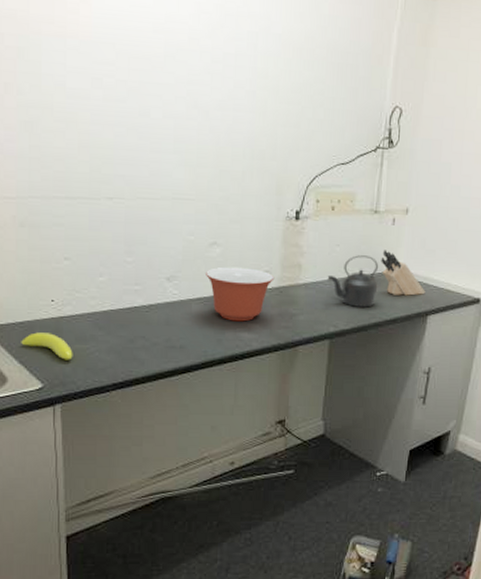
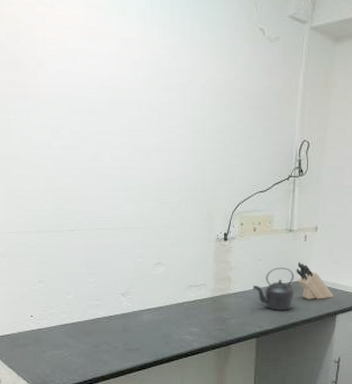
banana: present [21,332,73,360] -> none [9,342,51,364]
mixing bowl: present [206,266,275,322] -> none [153,282,209,327]

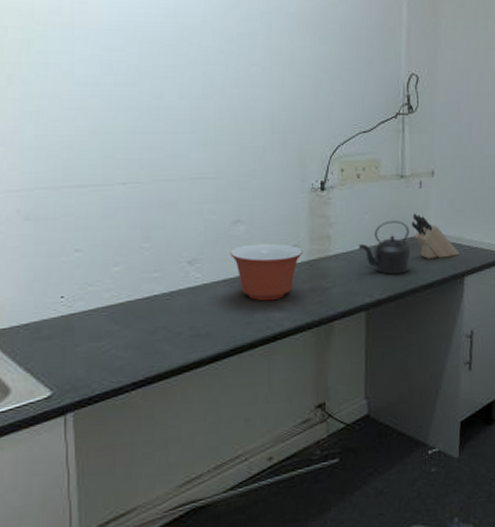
mixing bowl: none [153,282,209,327] -> present [230,243,304,301]

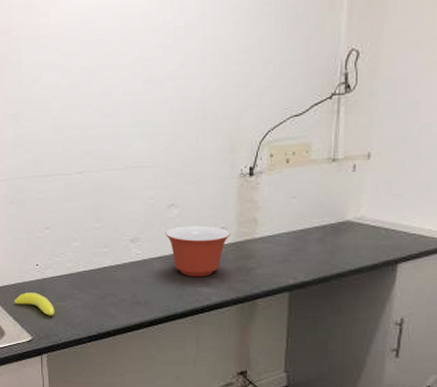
banana: none [26,333,86,362] -> present [14,293,55,316]
kettle: present [358,221,411,275] -> none [284,205,340,258]
knife block: present [411,213,459,259] -> none [341,198,394,244]

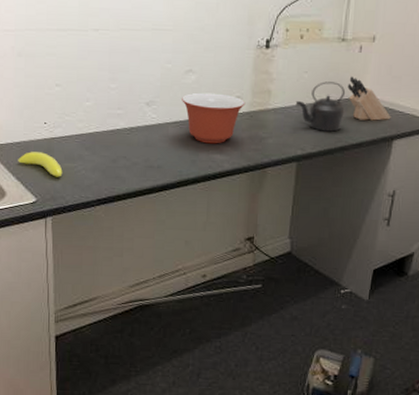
kettle: none [284,205,340,258] -> present [295,81,346,132]
knife block: none [341,198,394,244] -> present [347,76,391,121]

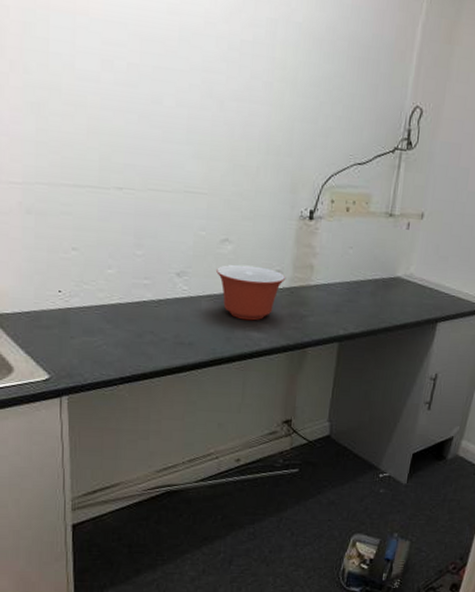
banana: present [18,152,63,177] -> none [27,323,81,353]
kettle: present [295,81,346,132] -> none [339,258,392,312]
knife block: present [347,76,391,121] -> none [393,254,436,302]

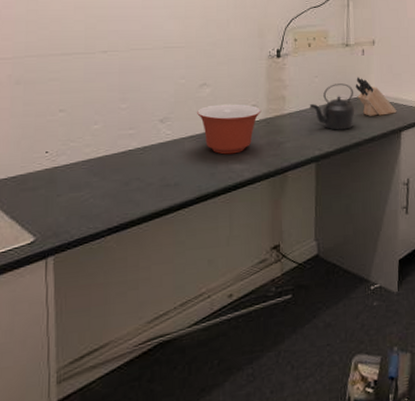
kettle: none [339,258,392,312] -> present [309,83,355,130]
knife block: none [393,254,436,302] -> present [355,77,397,116]

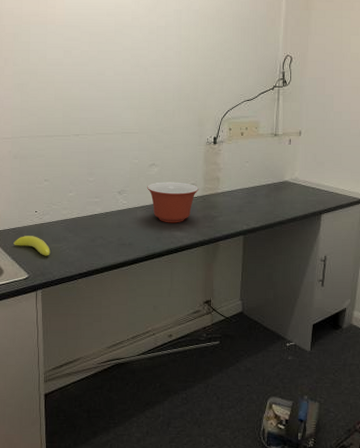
banana: none [13,184,67,210] -> present [13,236,51,256]
kettle: present [309,83,355,130] -> none [240,169,280,209]
knife block: present [355,77,397,116] -> none [281,164,318,199]

